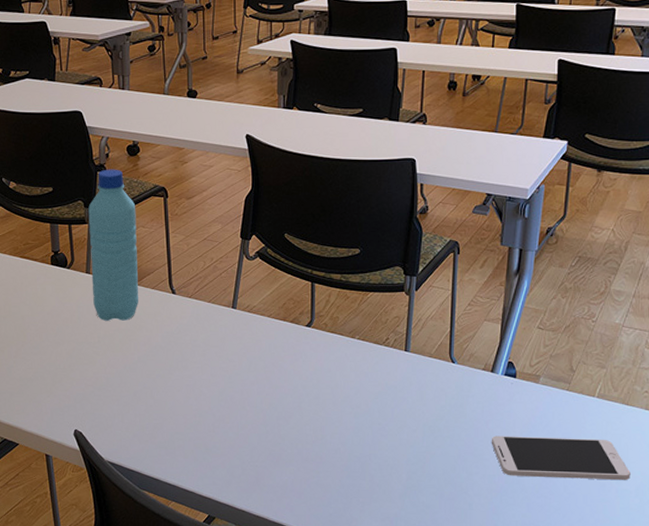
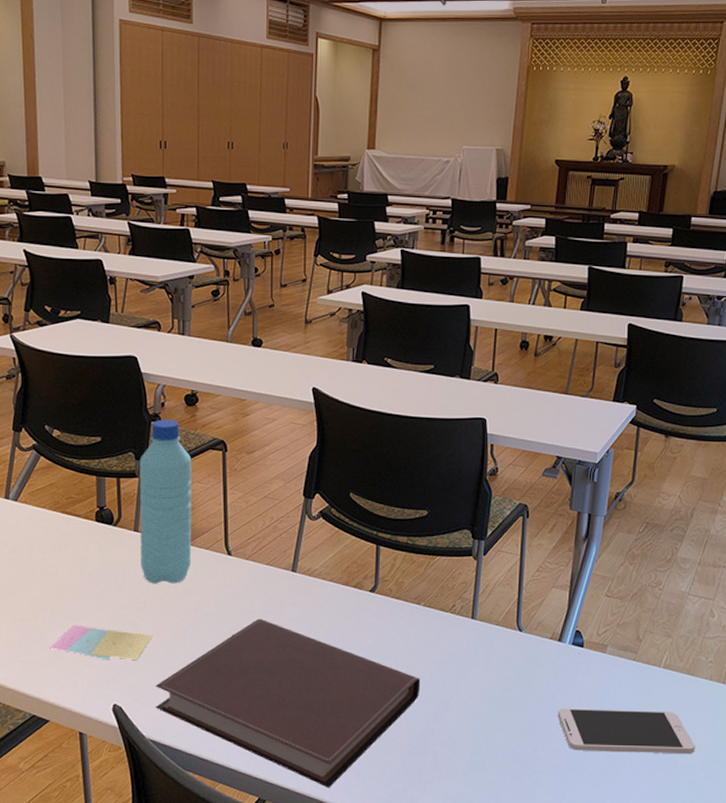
sticky notes: none [16,359,107,390] -> present [50,625,153,660]
notebook: none [111,352,357,507] -> present [155,618,421,788]

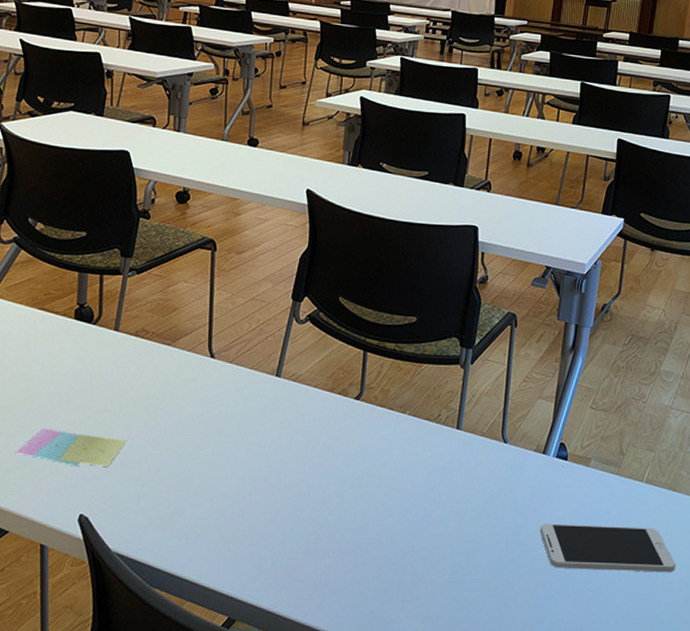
water bottle: present [139,419,192,584] -> none [119,215,180,387]
notebook: present [155,618,421,788] -> none [124,425,403,607]

